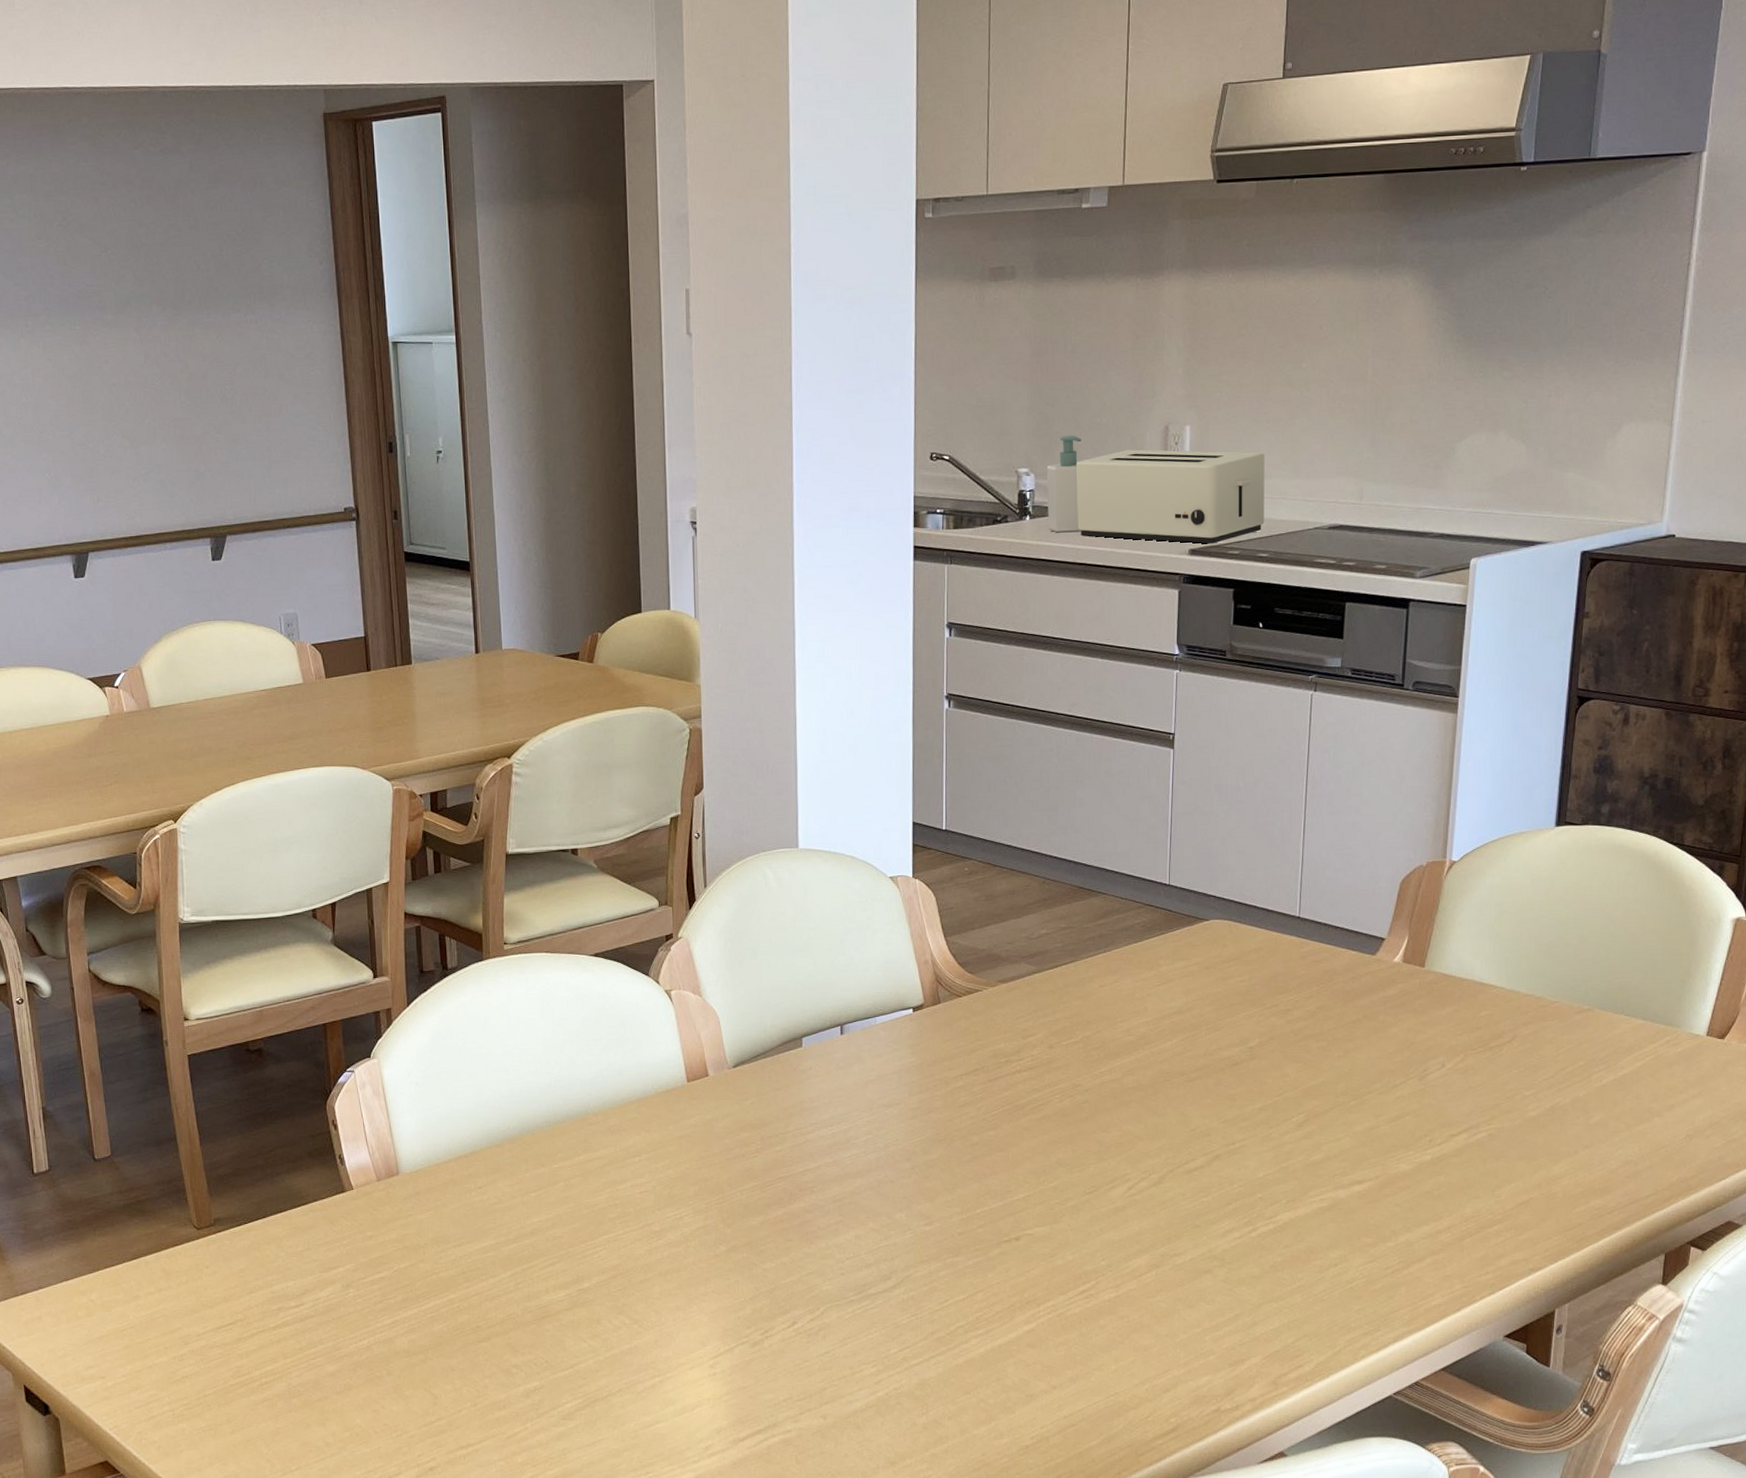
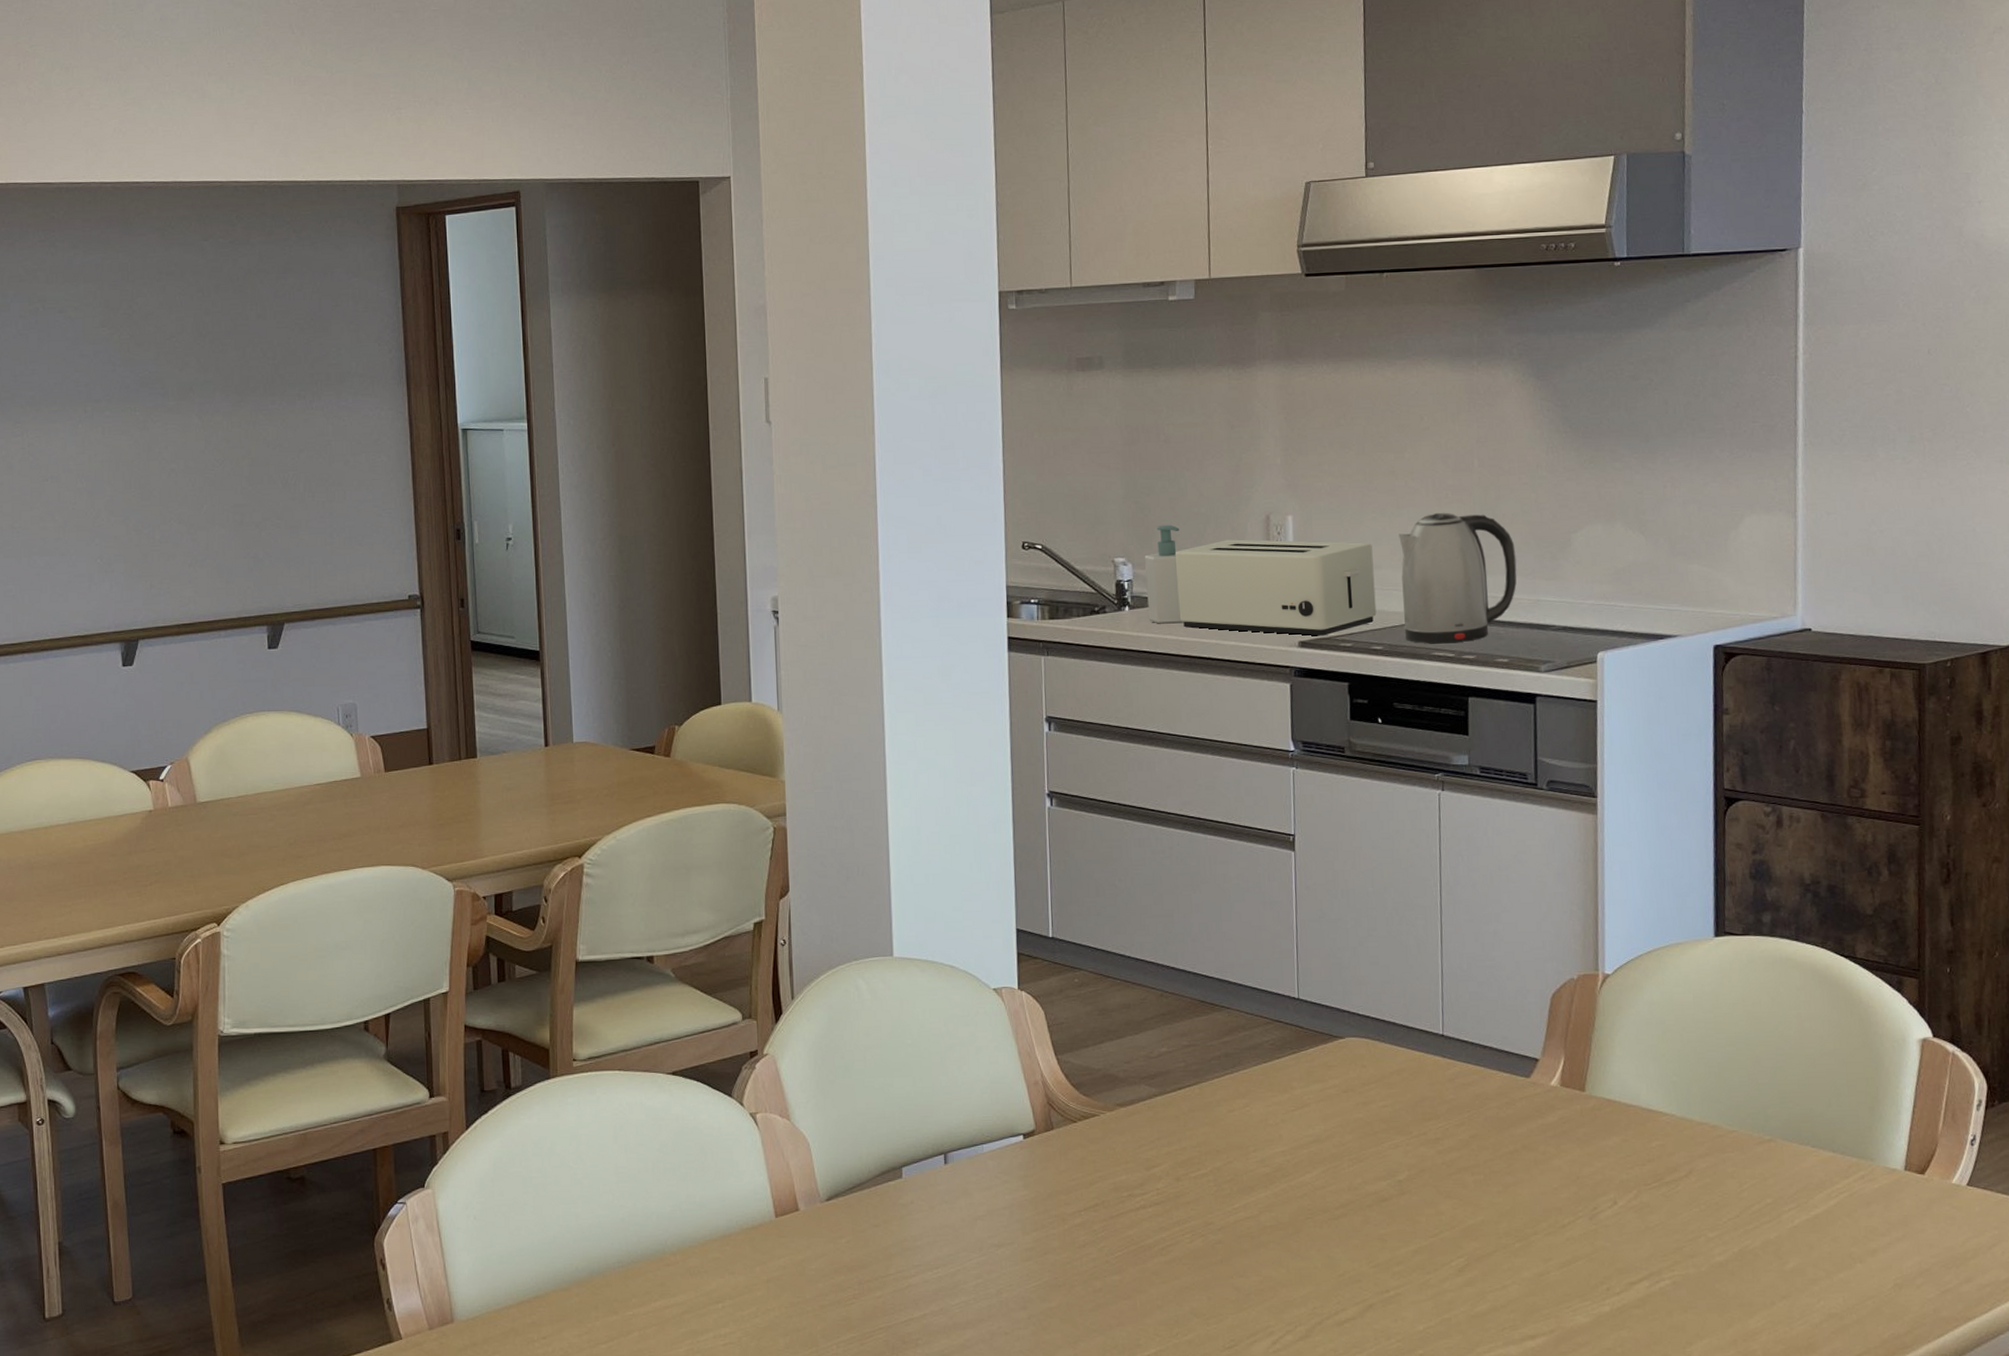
kettle: none [1290,422,1401,551] -> present [1399,512,1517,644]

